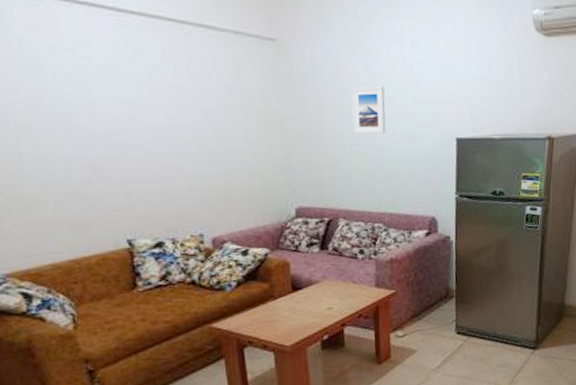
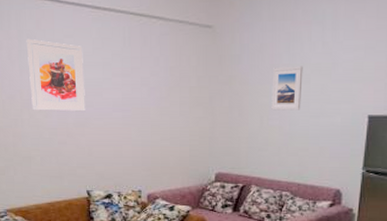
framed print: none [16,45,116,142] -> present [26,38,86,112]

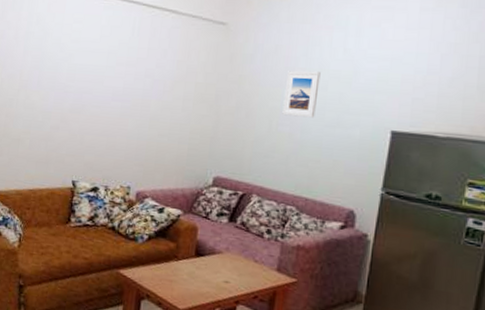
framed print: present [26,38,86,112] -> none [29,21,90,98]

